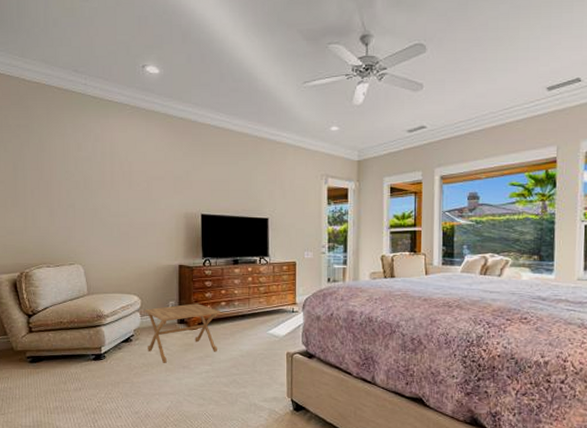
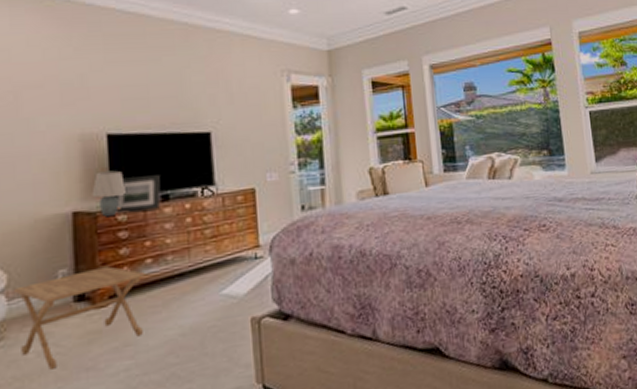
table lamp: none [190,239,212,271] -> present [91,170,128,218]
picture frame: none [204,245,233,269] -> present [114,175,161,213]

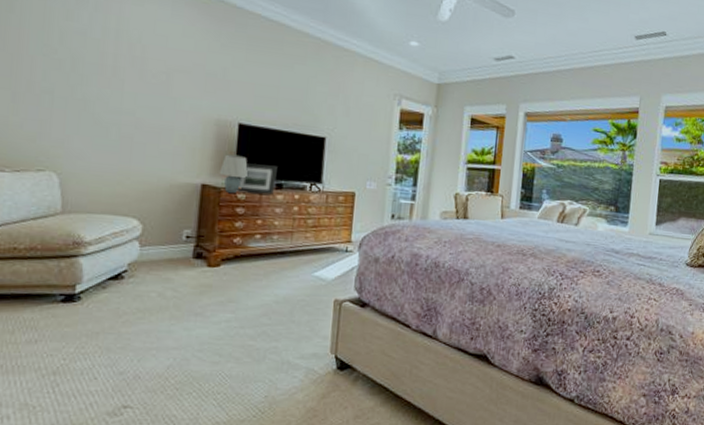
side table: present [13,266,145,370] -> none [145,234,253,309]

